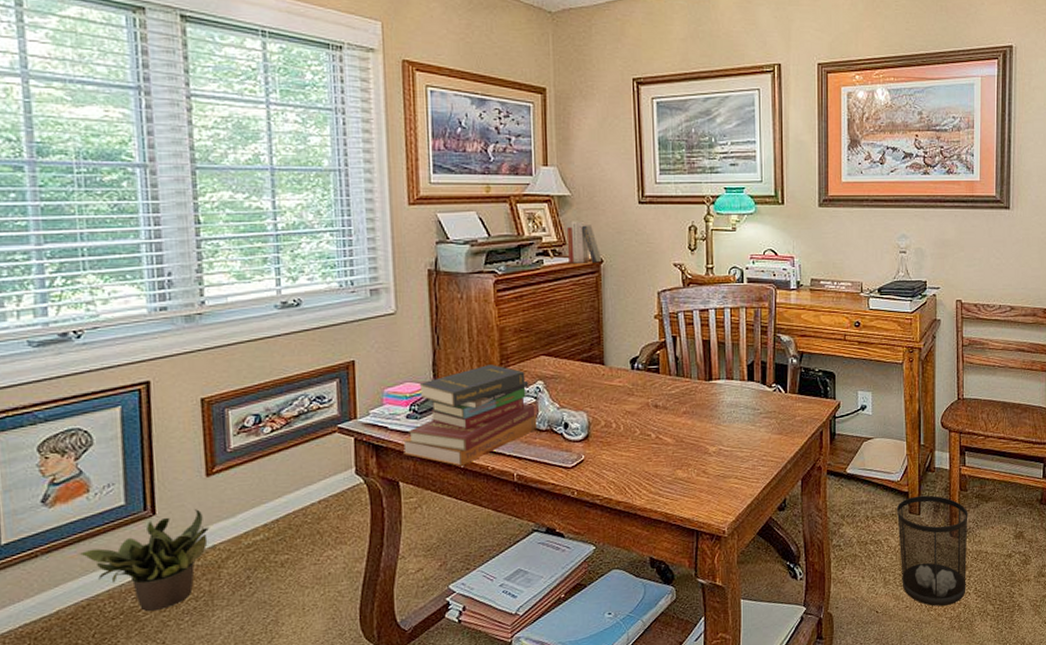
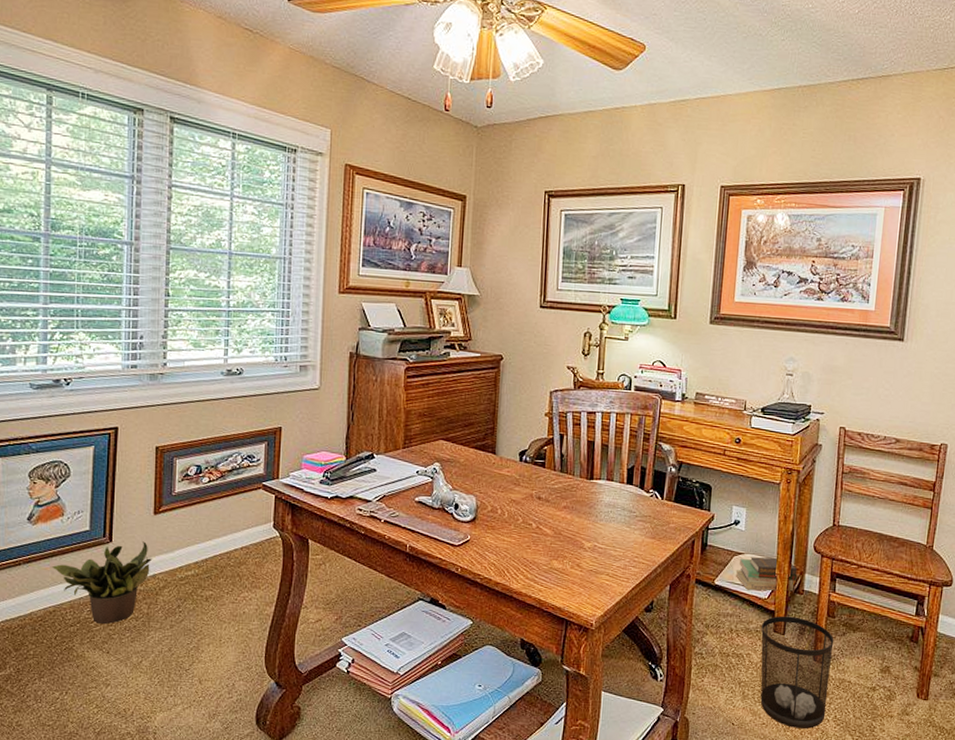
books: present [401,365,538,466] -> none [314,443,432,532]
books: present [566,221,602,263] -> none [472,319,503,359]
books: none [866,439,927,475] -> present [735,557,797,592]

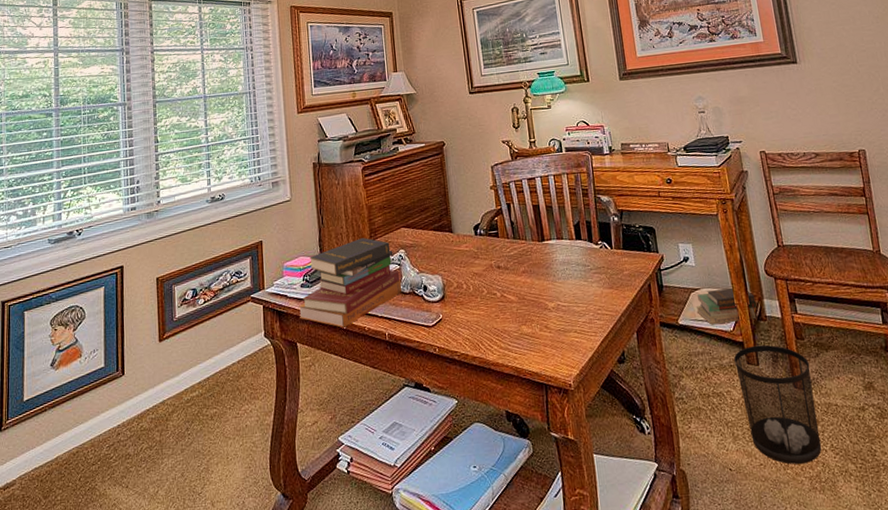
potted plant: present [51,541,153,624] -> none [73,369,161,458]
books: none [314,443,432,532] -> present [298,238,402,328]

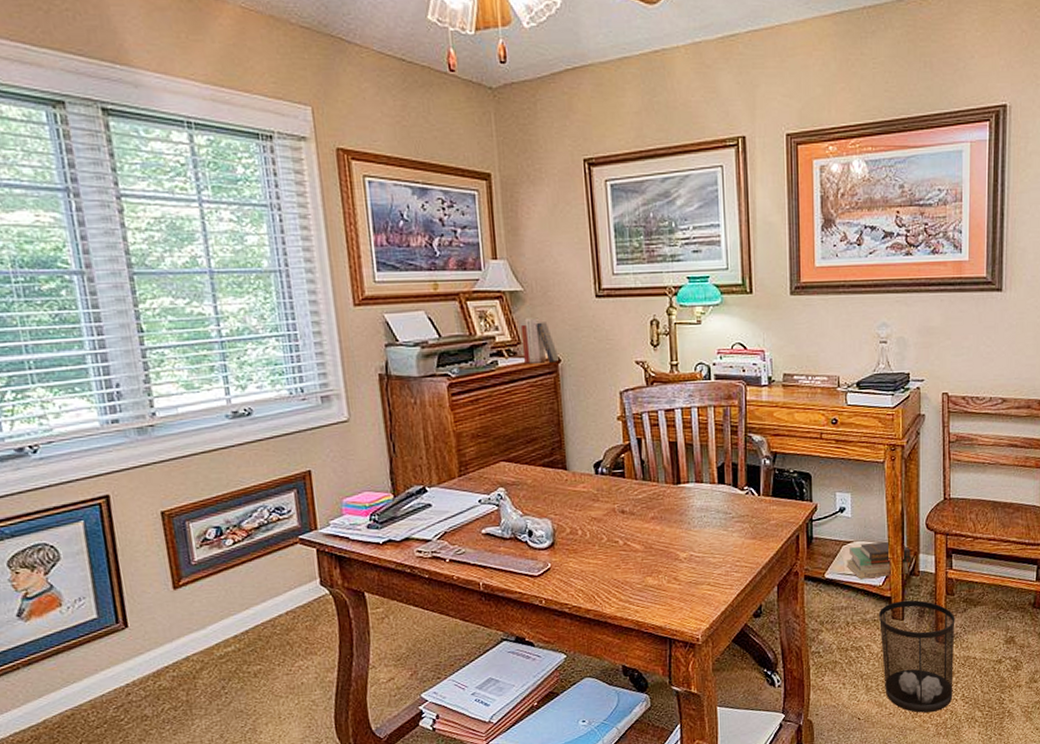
books: present [298,238,402,328] -> none [364,472,501,576]
books: none [414,112,444,148] -> present [520,317,560,364]

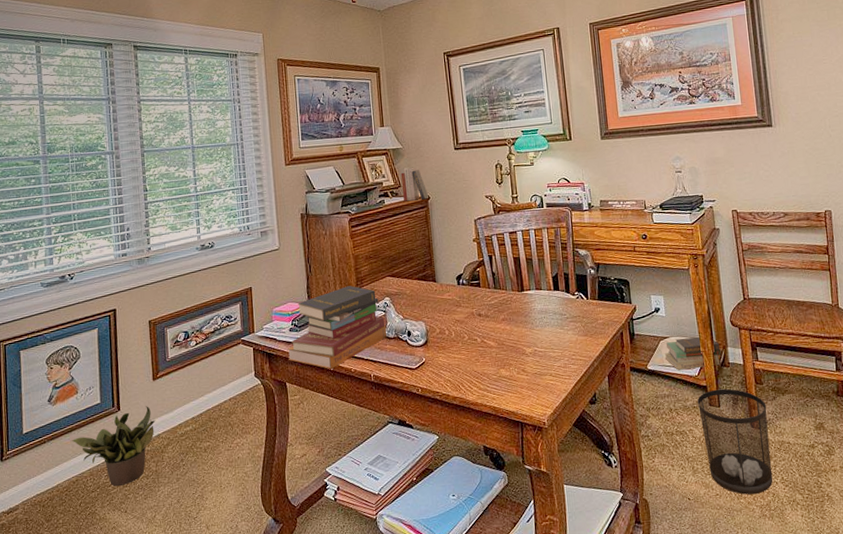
potted plant: none [58,621,182,720] -> present [71,406,156,486]
books: none [364,472,501,576] -> present [287,286,387,369]

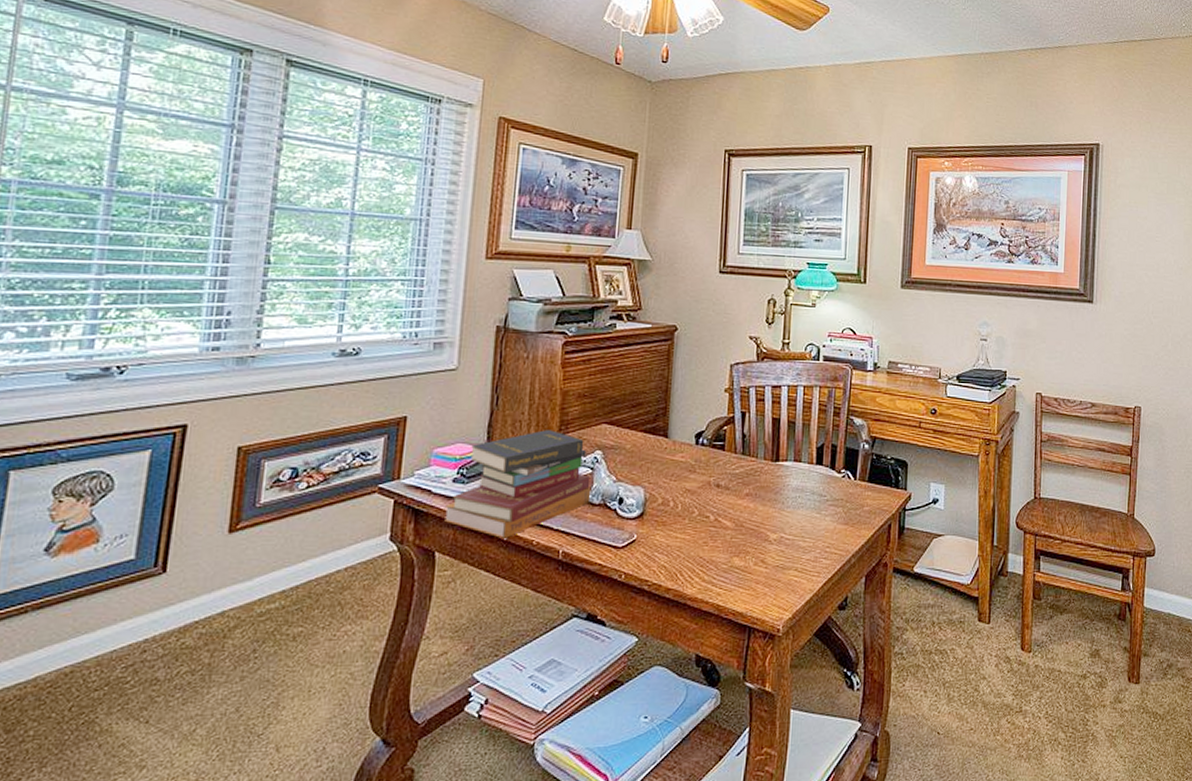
potted plant: present [71,406,156,486] -> none [73,569,223,683]
books: present [400,167,429,201] -> none [642,286,677,330]
books: present [664,337,721,371] -> none [935,538,1000,576]
waste bin: present [697,388,773,495] -> none [964,602,1042,730]

